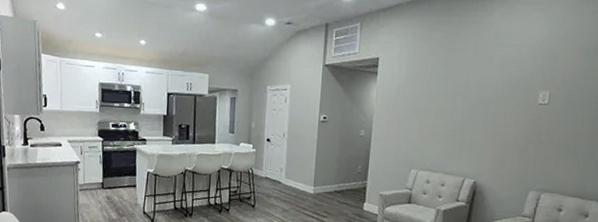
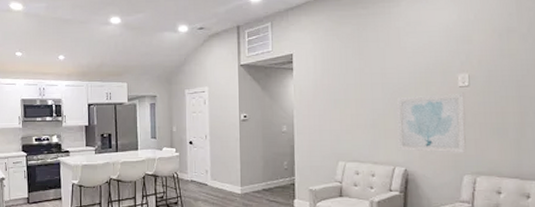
wall art: none [470,109,543,170] -> present [396,93,466,153]

